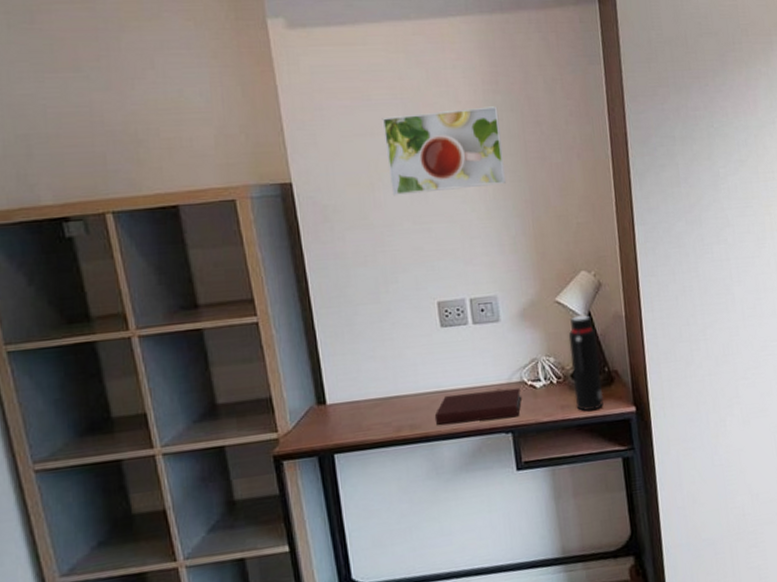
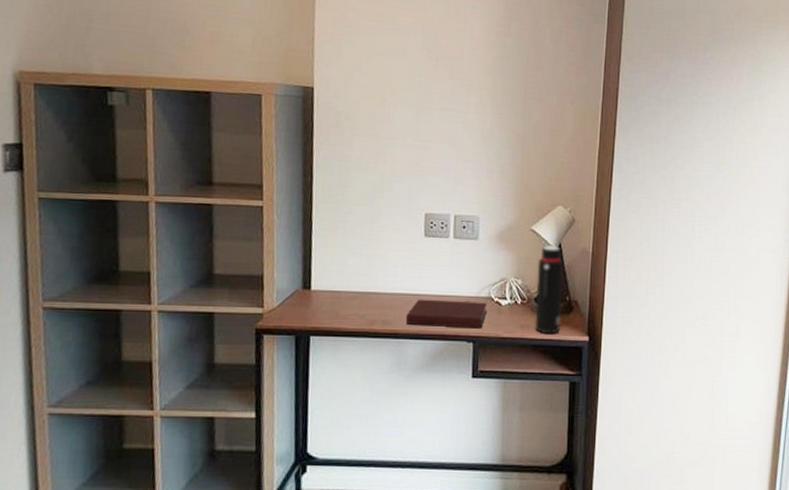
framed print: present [382,106,506,196] -> none [400,42,507,118]

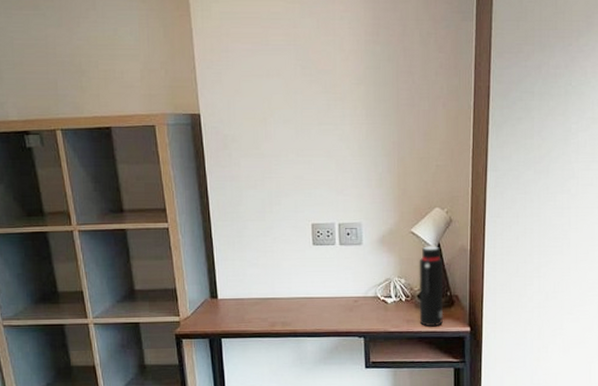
notebook: present [405,299,487,329] -> none [302,301,374,325]

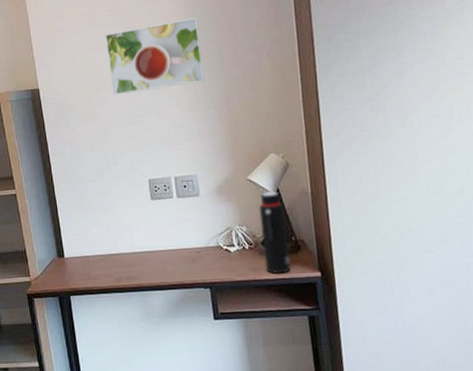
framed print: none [277,56,378,131] -> present [104,17,204,96]

